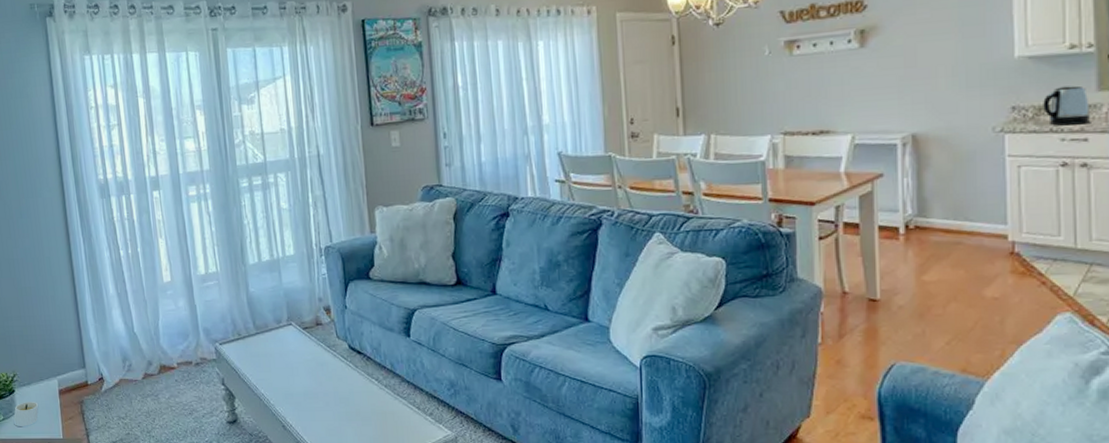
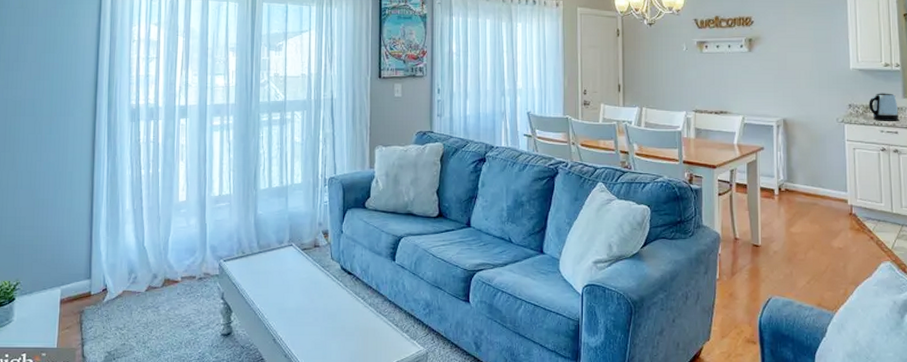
candle: present [13,402,39,427] -> none [8,310,37,336]

